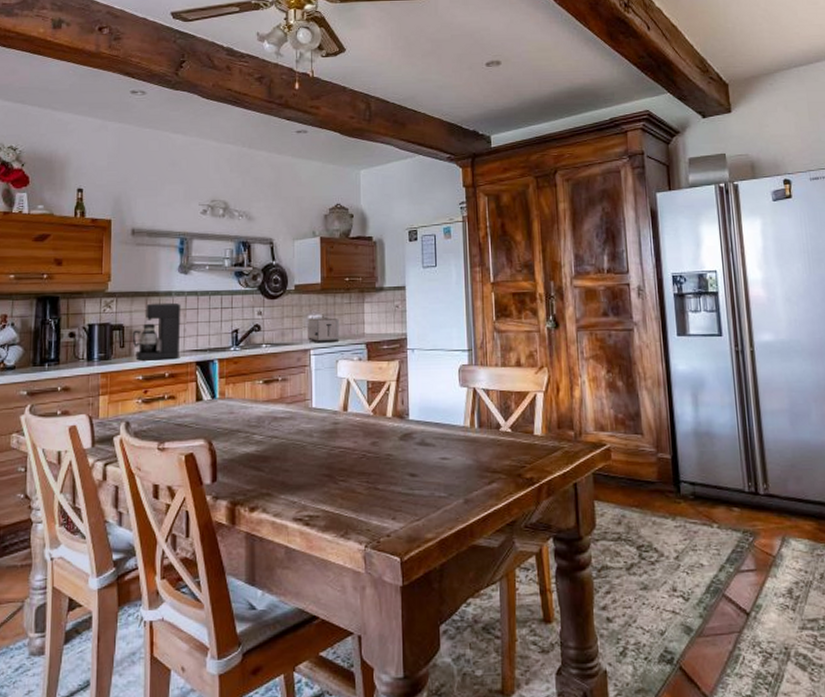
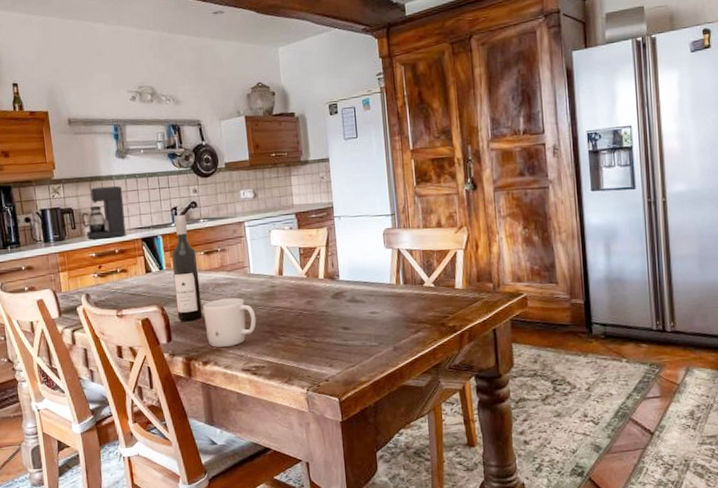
bottle: none [226,337,255,460] -> present [171,214,203,322]
mug: none [256,434,314,491] -> present [203,297,257,347]
toaster: present [308,317,340,343] -> none [240,191,271,216]

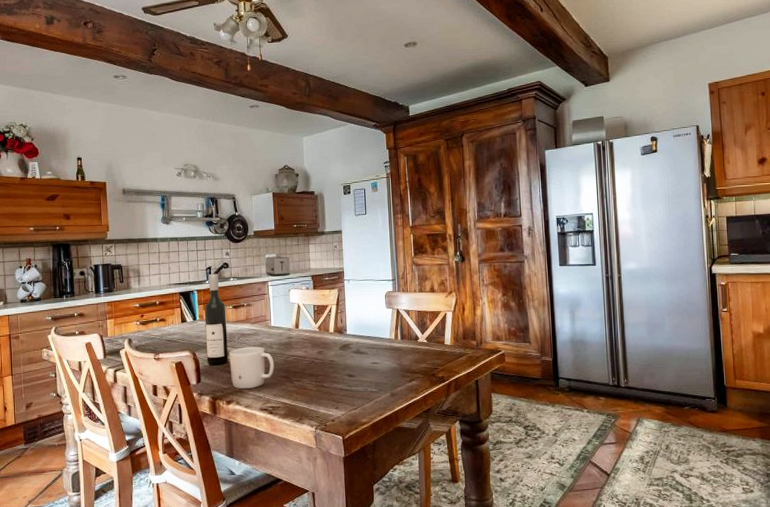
coffee maker: present [81,185,126,240] -> none [129,247,166,292]
toaster: none [240,191,271,216] -> present [265,256,291,277]

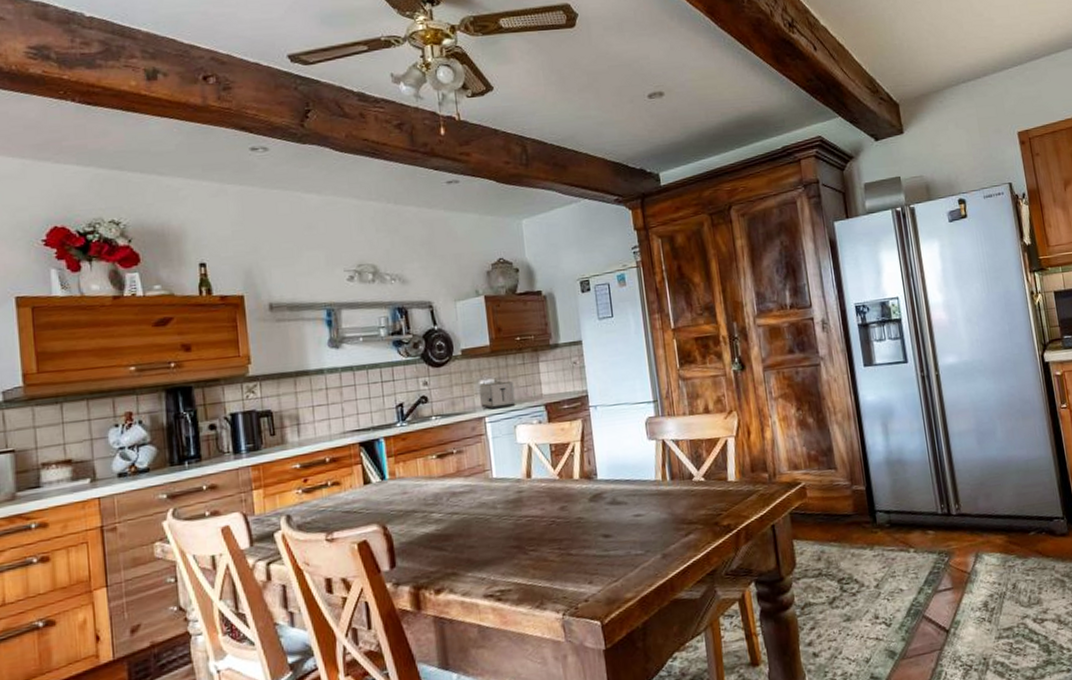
bottle: present [204,273,229,366] -> none [396,411,435,542]
mug: present [229,346,275,389] -> none [435,508,501,571]

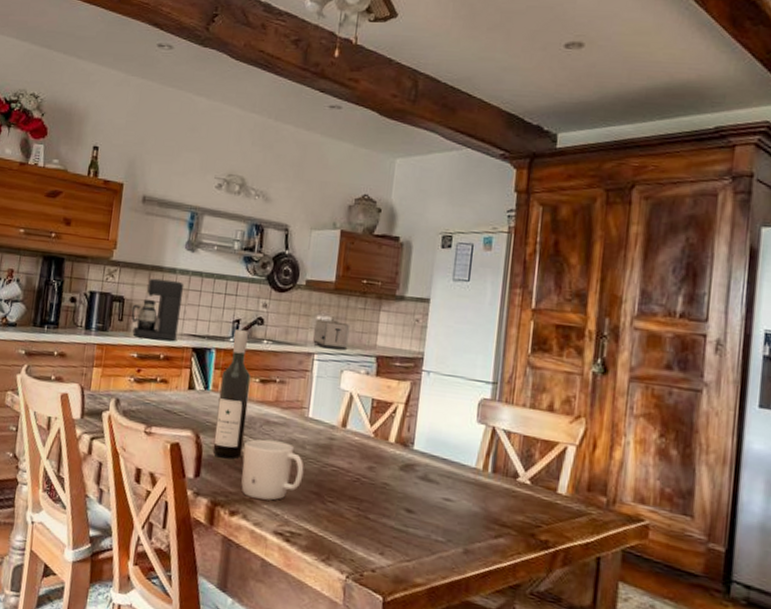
coffee maker: none [282,380,340,448] -> present [131,278,185,341]
bottle: none [396,411,435,542] -> present [212,329,251,459]
mug: none [435,508,501,571] -> present [241,439,304,501]

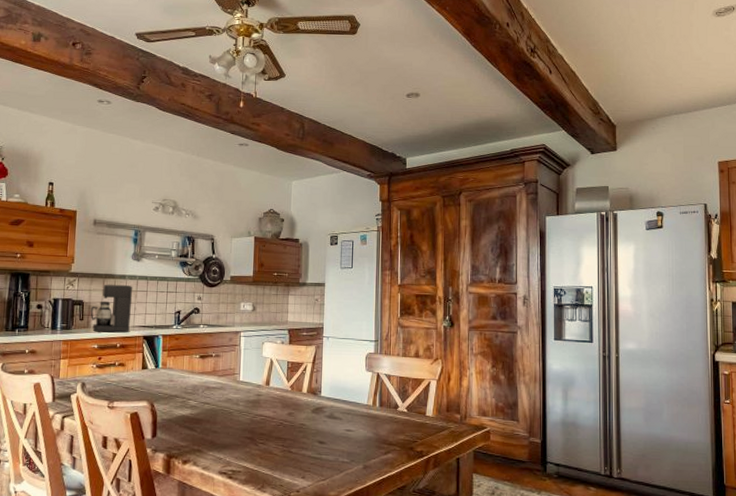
bottle: present [212,329,251,459] -> none [165,318,193,420]
mug: present [241,439,304,501] -> none [190,401,239,448]
toaster: present [313,319,351,351] -> none [239,305,267,327]

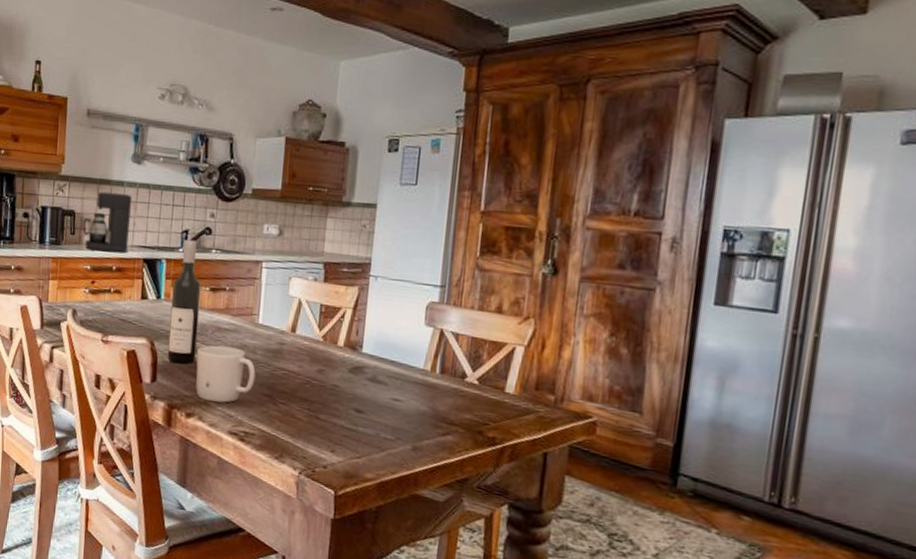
bottle: none [165,318,193,420] -> present [167,239,202,364]
mug: none [190,401,239,448] -> present [195,345,256,403]

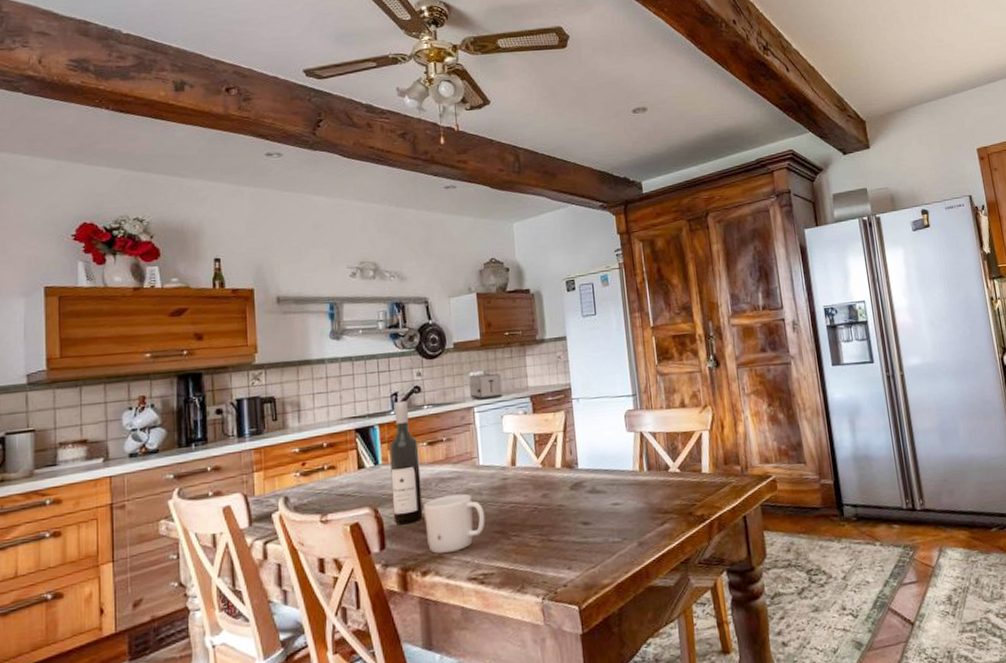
coffee maker: present [82,191,133,253] -> none [285,369,337,433]
toaster: none [261,227,298,258] -> present [469,373,503,400]

